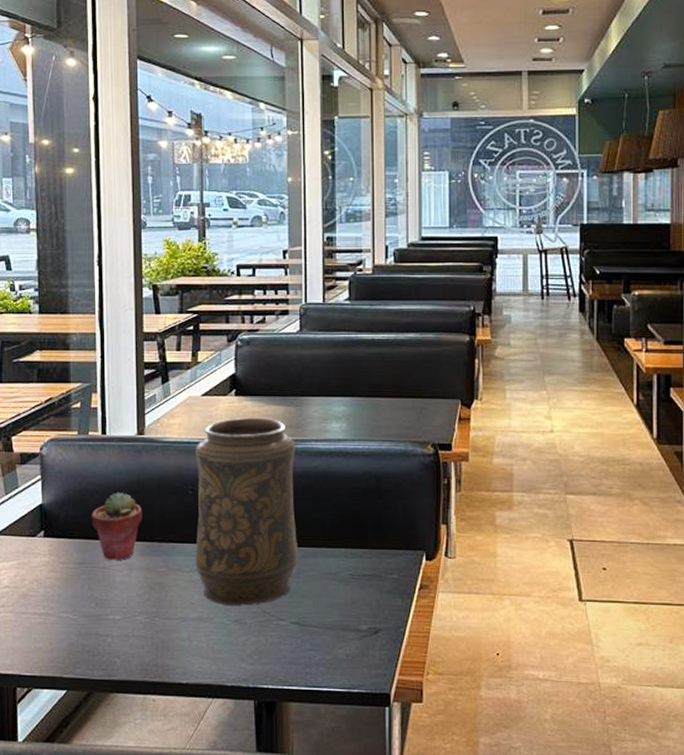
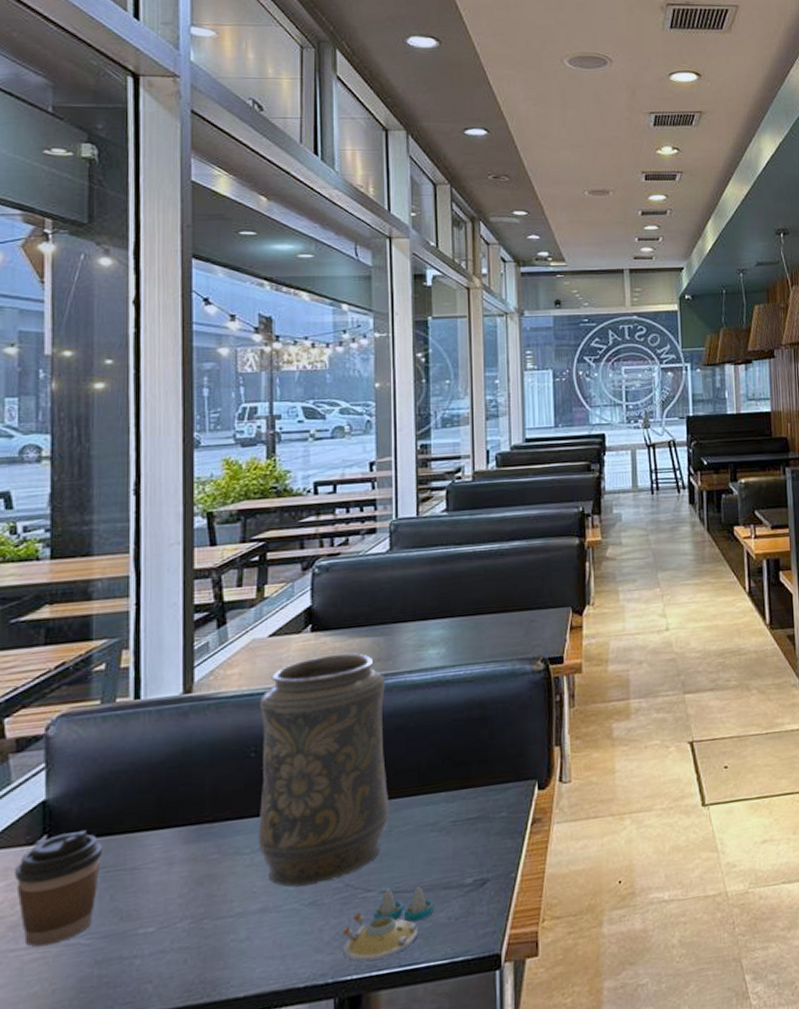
coffee cup: none [23,531,83,615] -> present [15,829,103,948]
potted succulent: present [91,492,143,561] -> none [116,767,188,858]
salt and pepper shaker set: none [260,621,334,677] -> present [341,886,434,962]

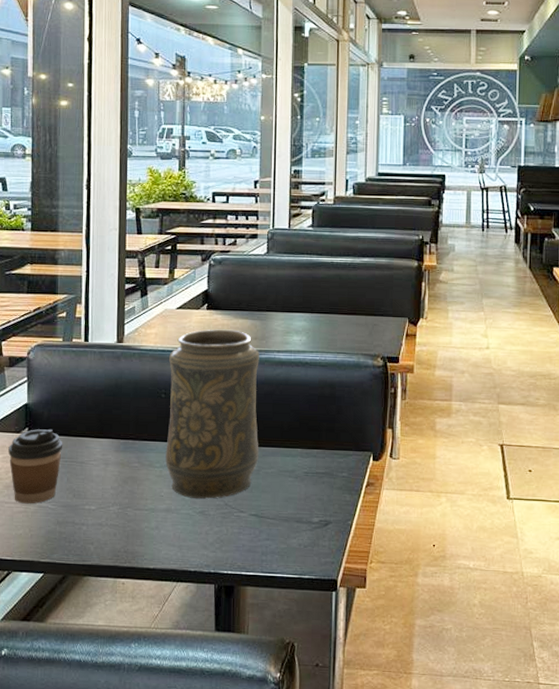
salt and pepper shaker set: present [341,886,434,962] -> none [221,513,288,563]

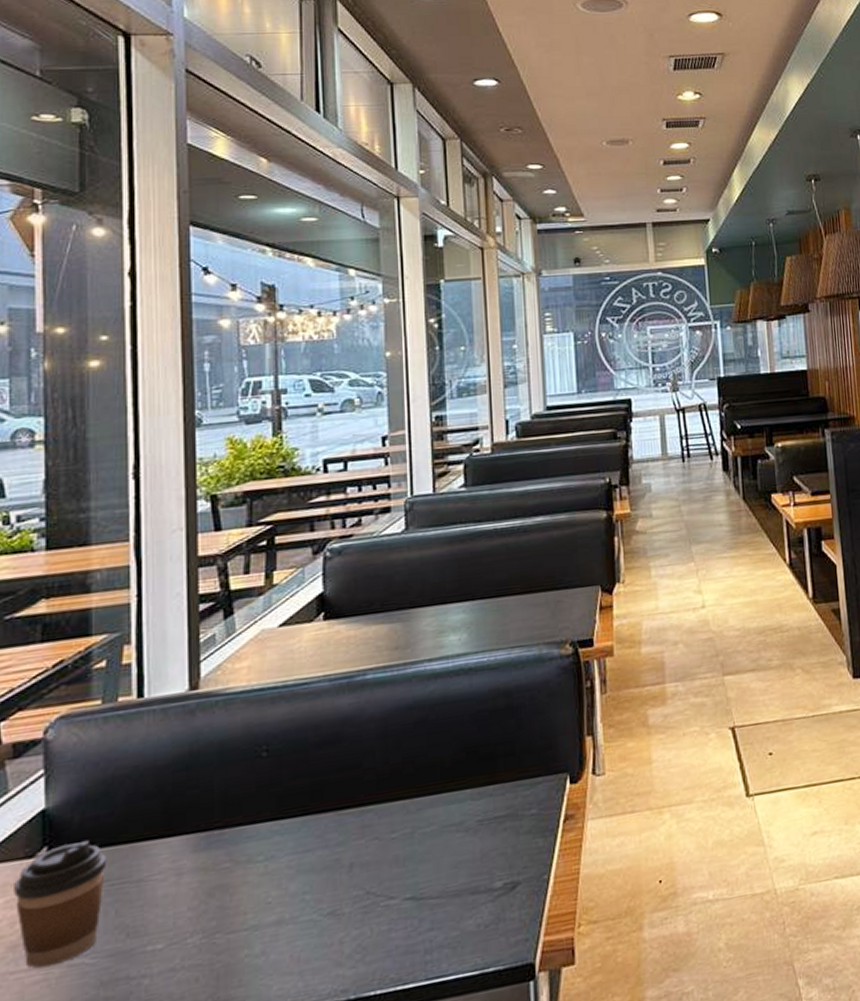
decorative vase: present [165,329,260,499] -> none [271,642,412,897]

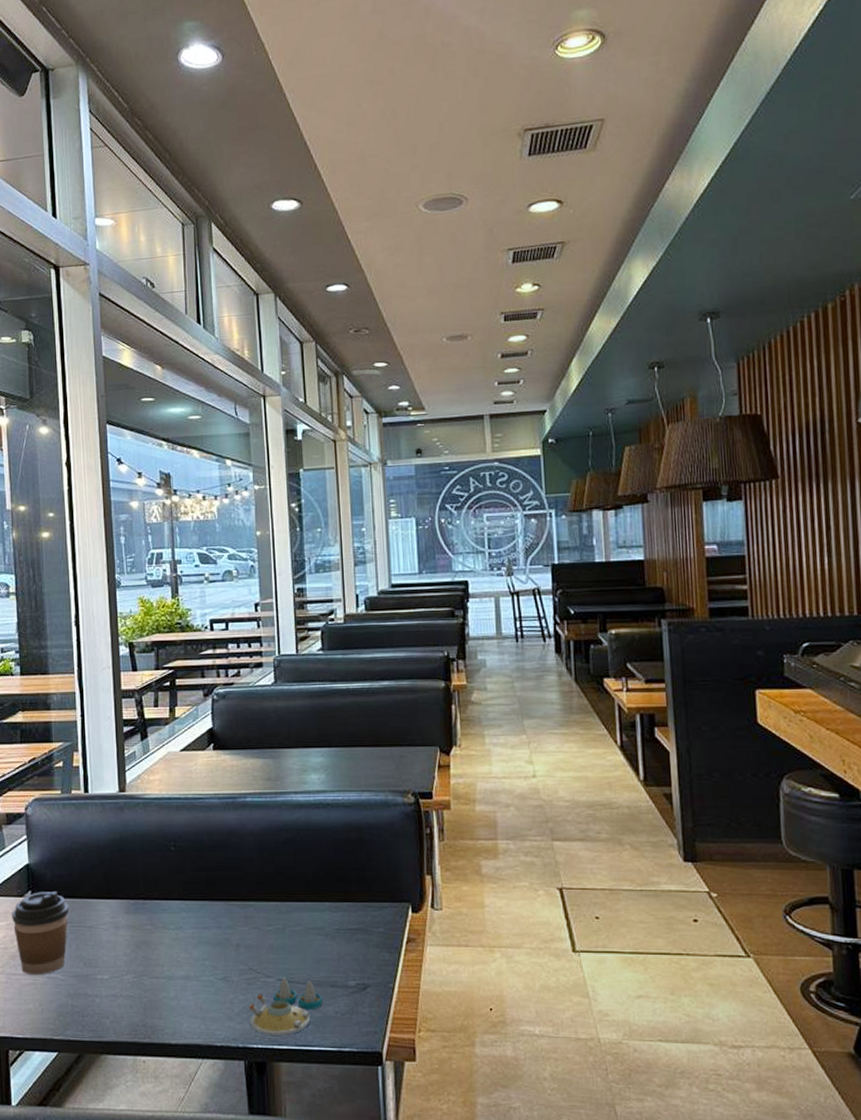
salt and pepper shaker set: none [363,892,461,976] -> present [248,978,323,1036]

